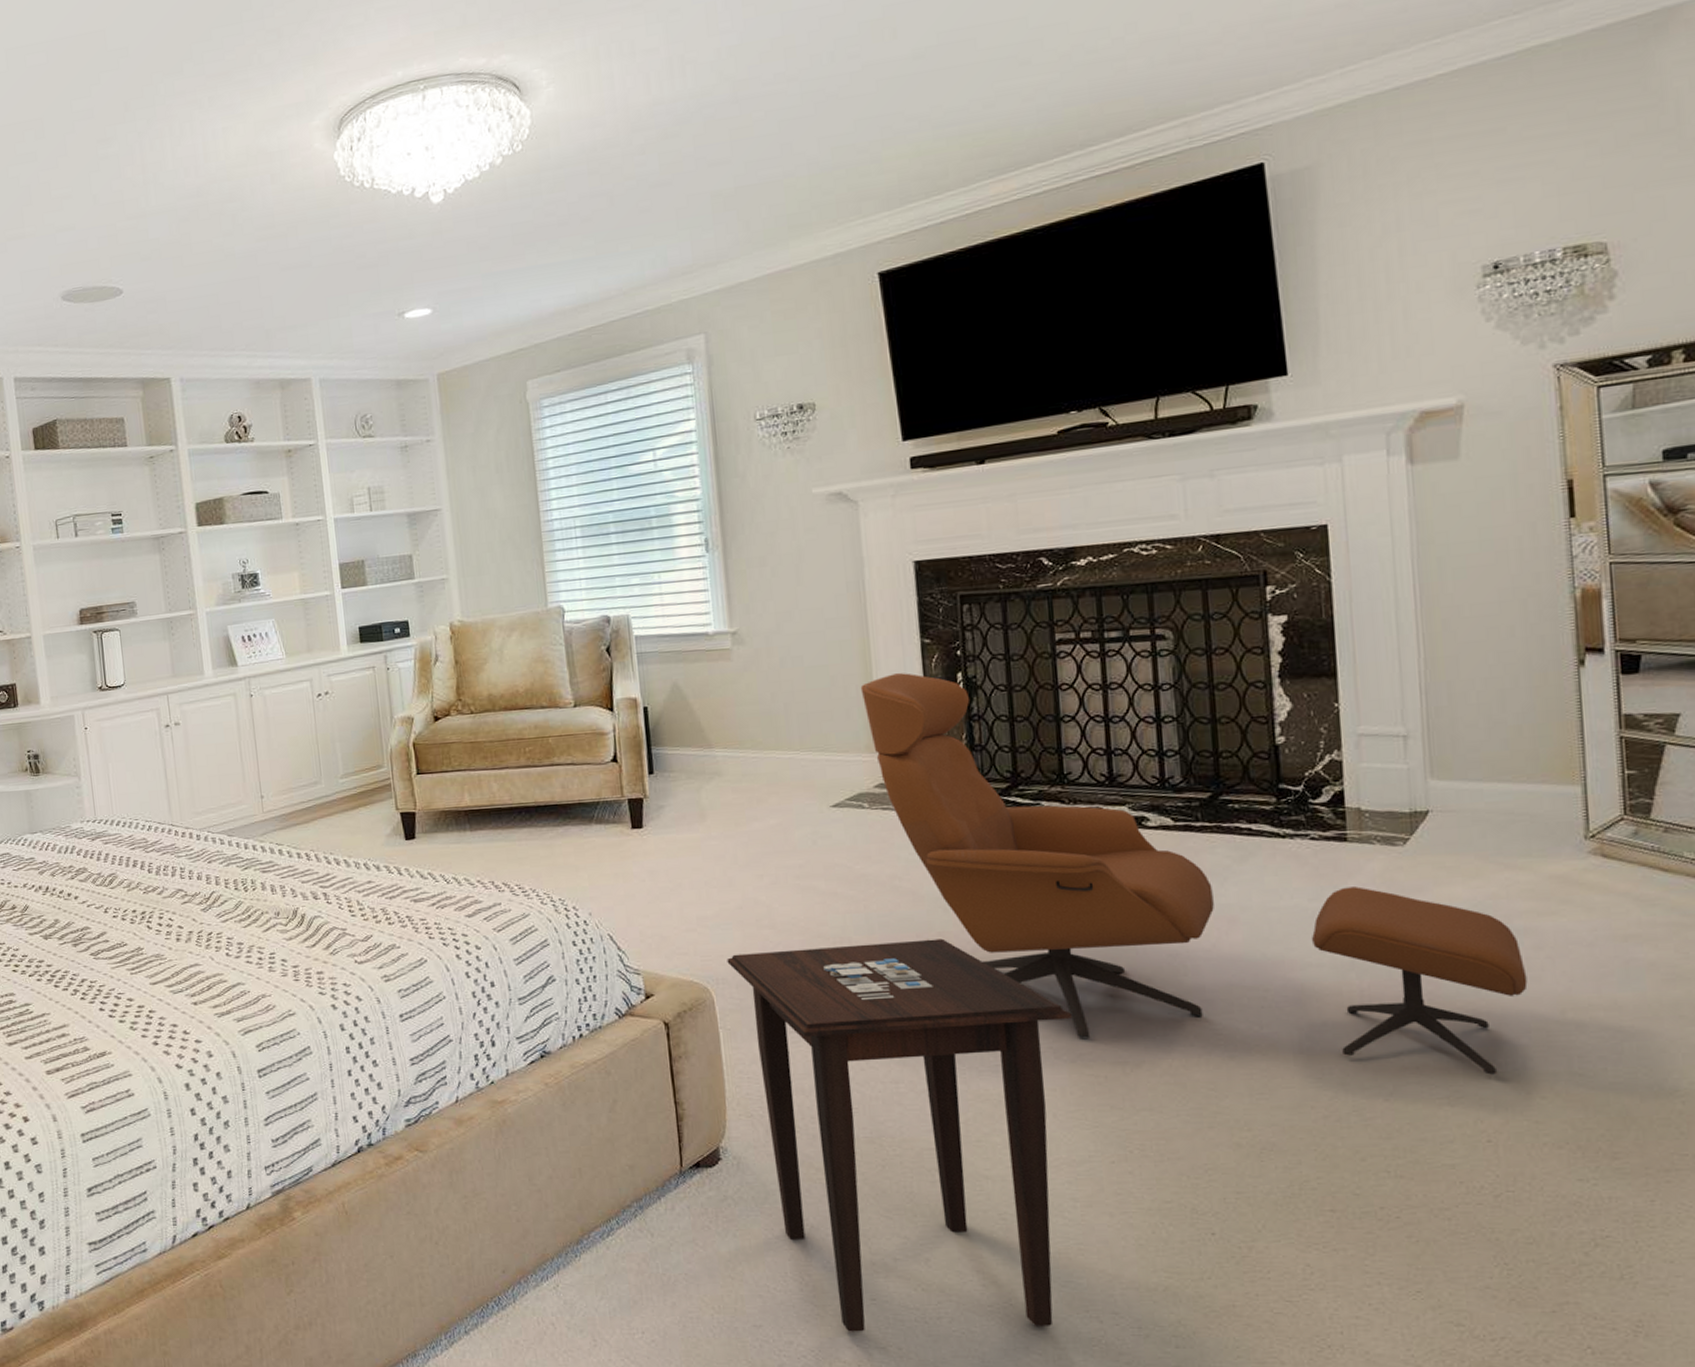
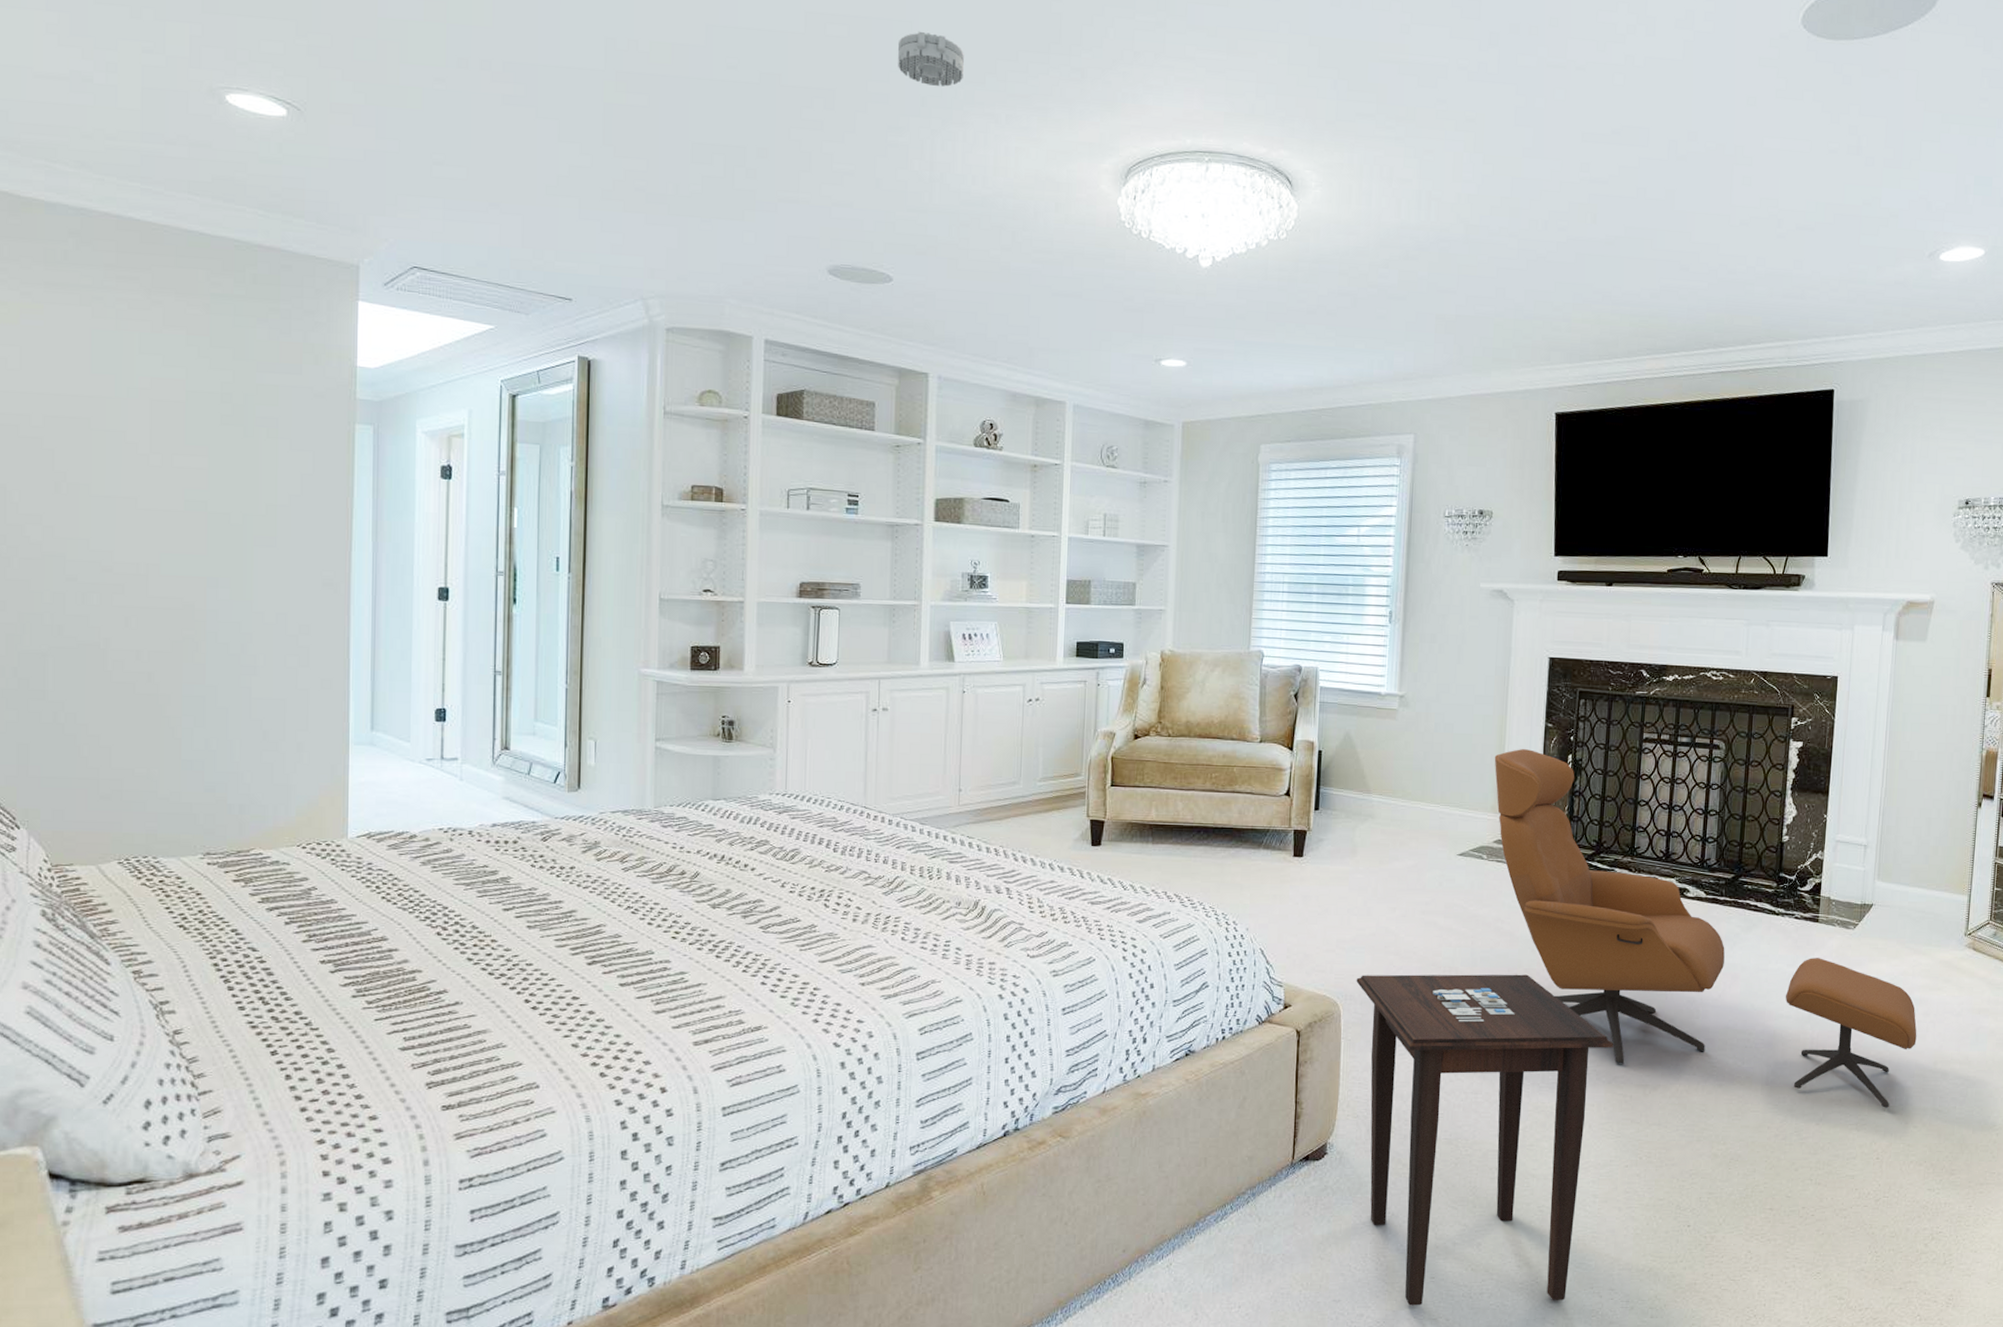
smoke detector: none [94,34,161,90] -> present [897,31,964,87]

